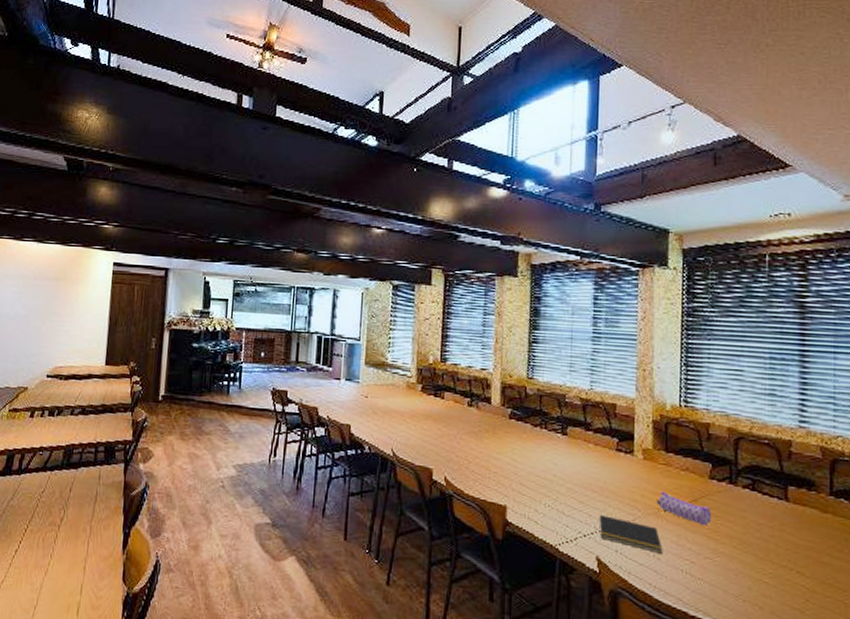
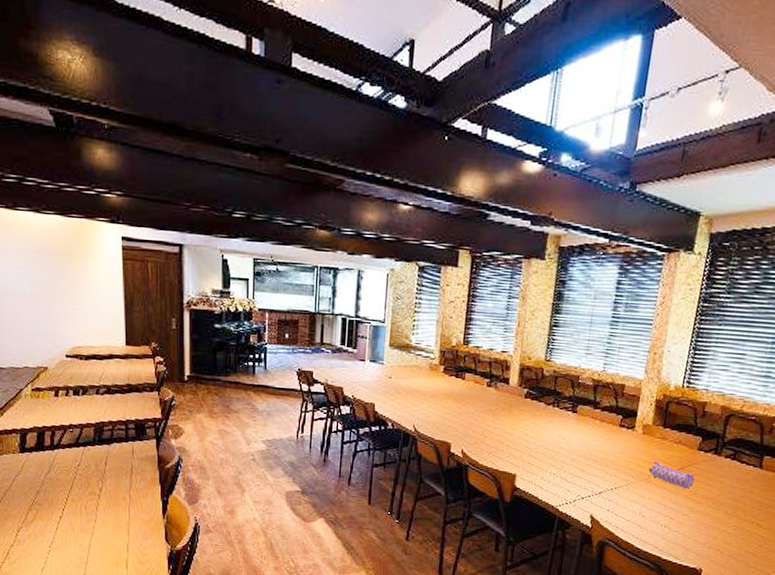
notepad: present [599,515,663,554] -> none [596,481,649,512]

